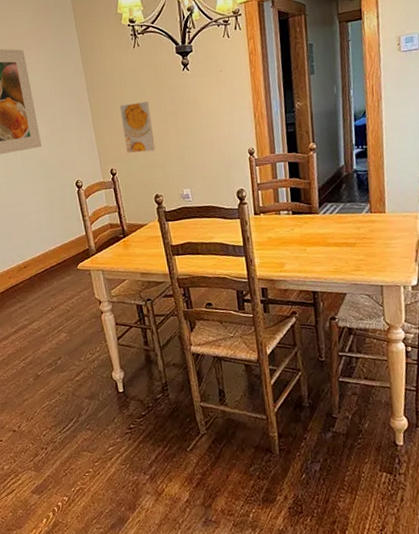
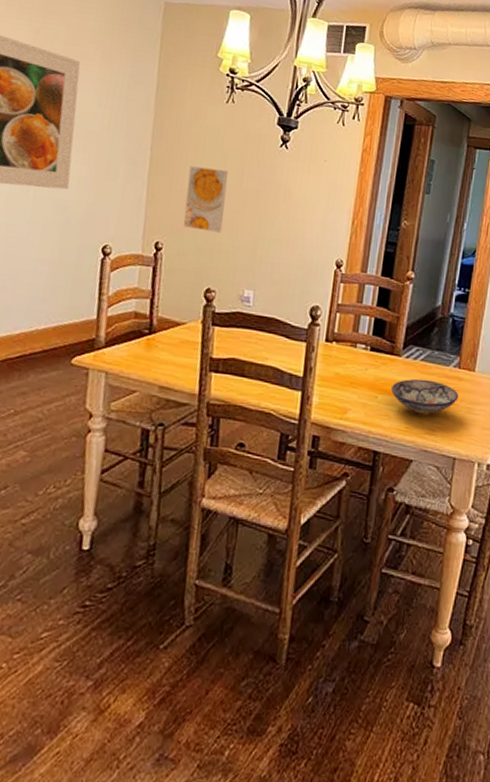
bowl: none [316,227,376,257] -> present [391,379,459,415]

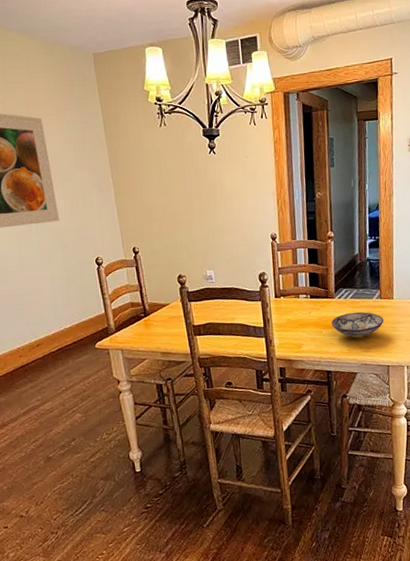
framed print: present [183,166,229,233] -> none [144,182,180,232]

